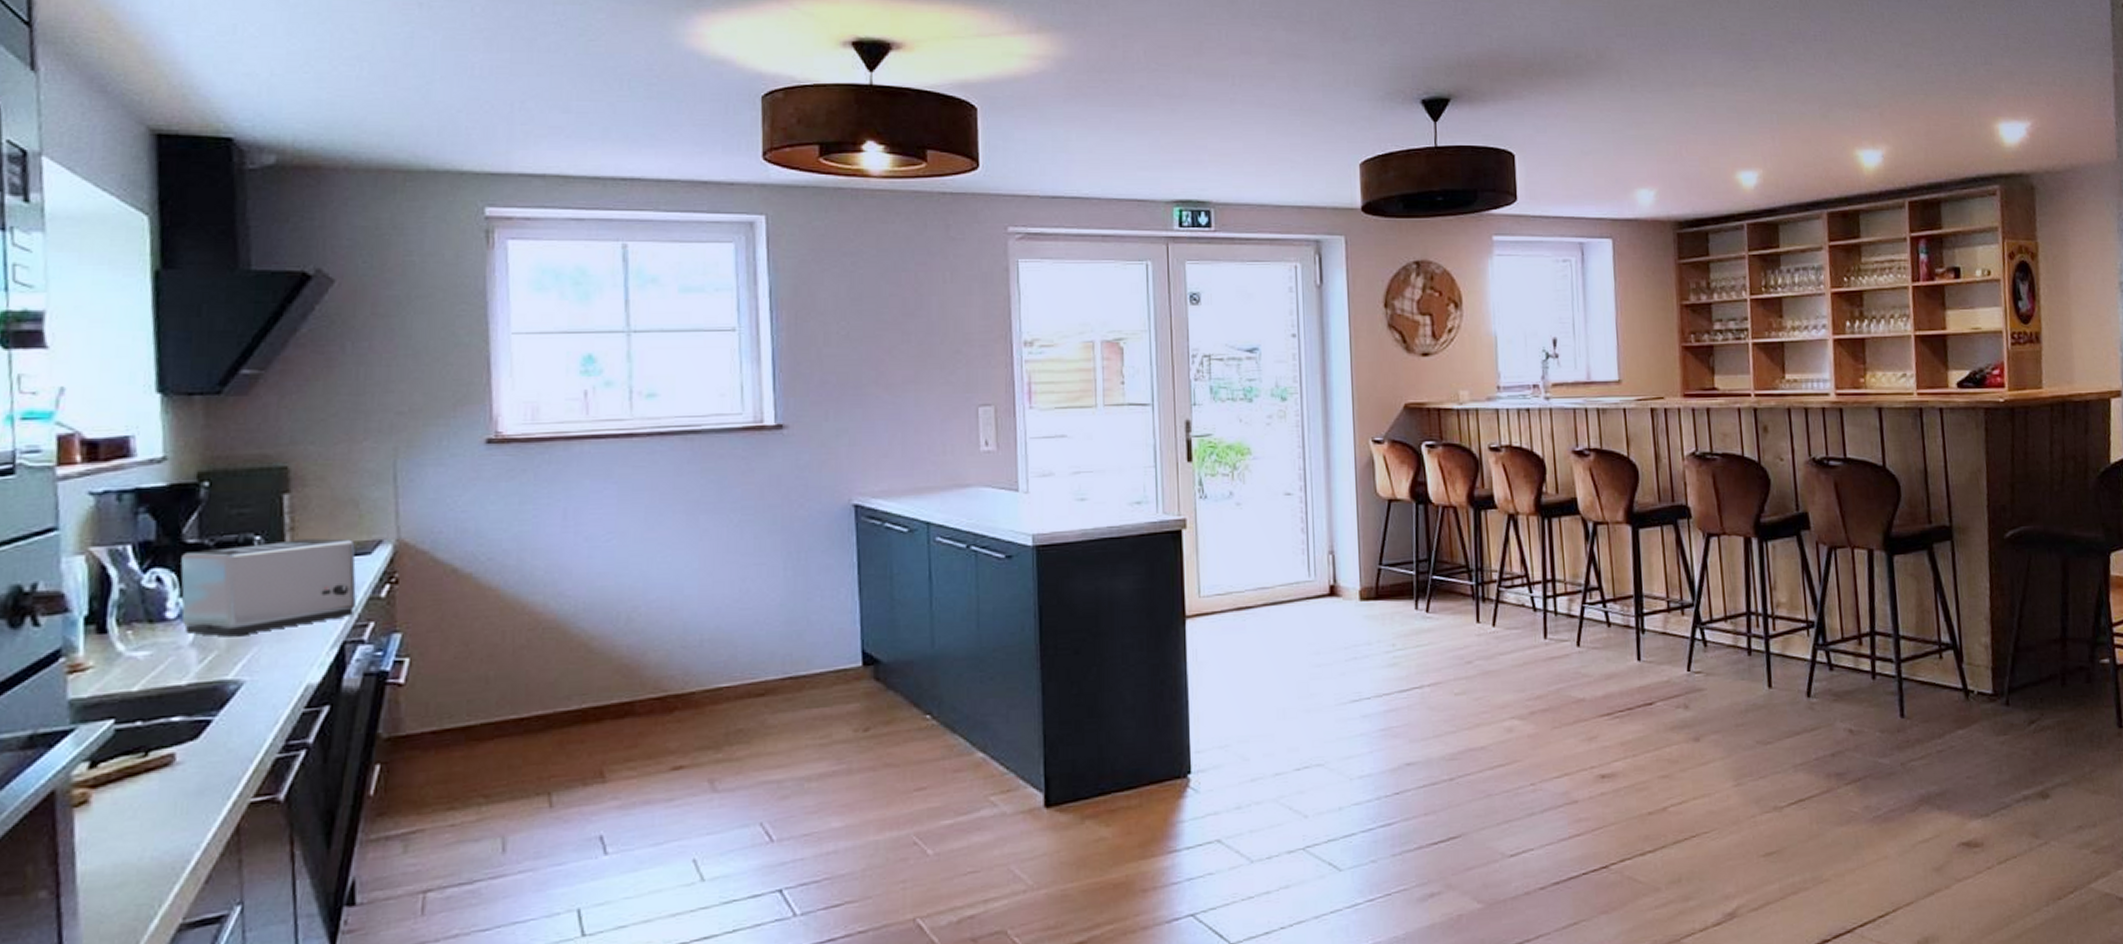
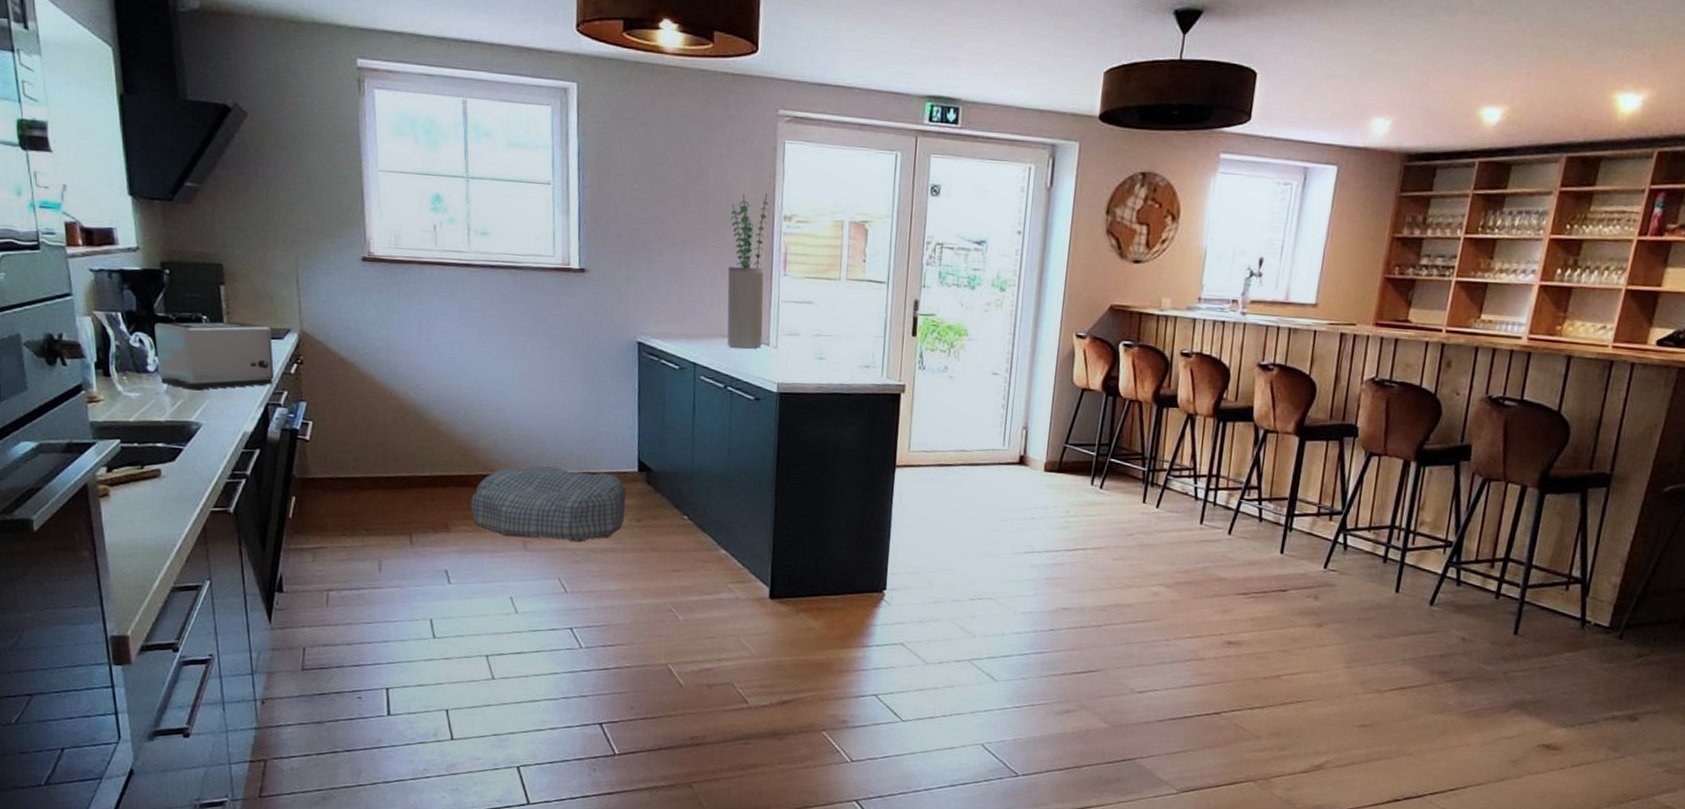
dog bed: none [636,673,848,777] -> present [471,465,626,541]
vase: none [961,318,1009,500] -> present [727,193,769,350]

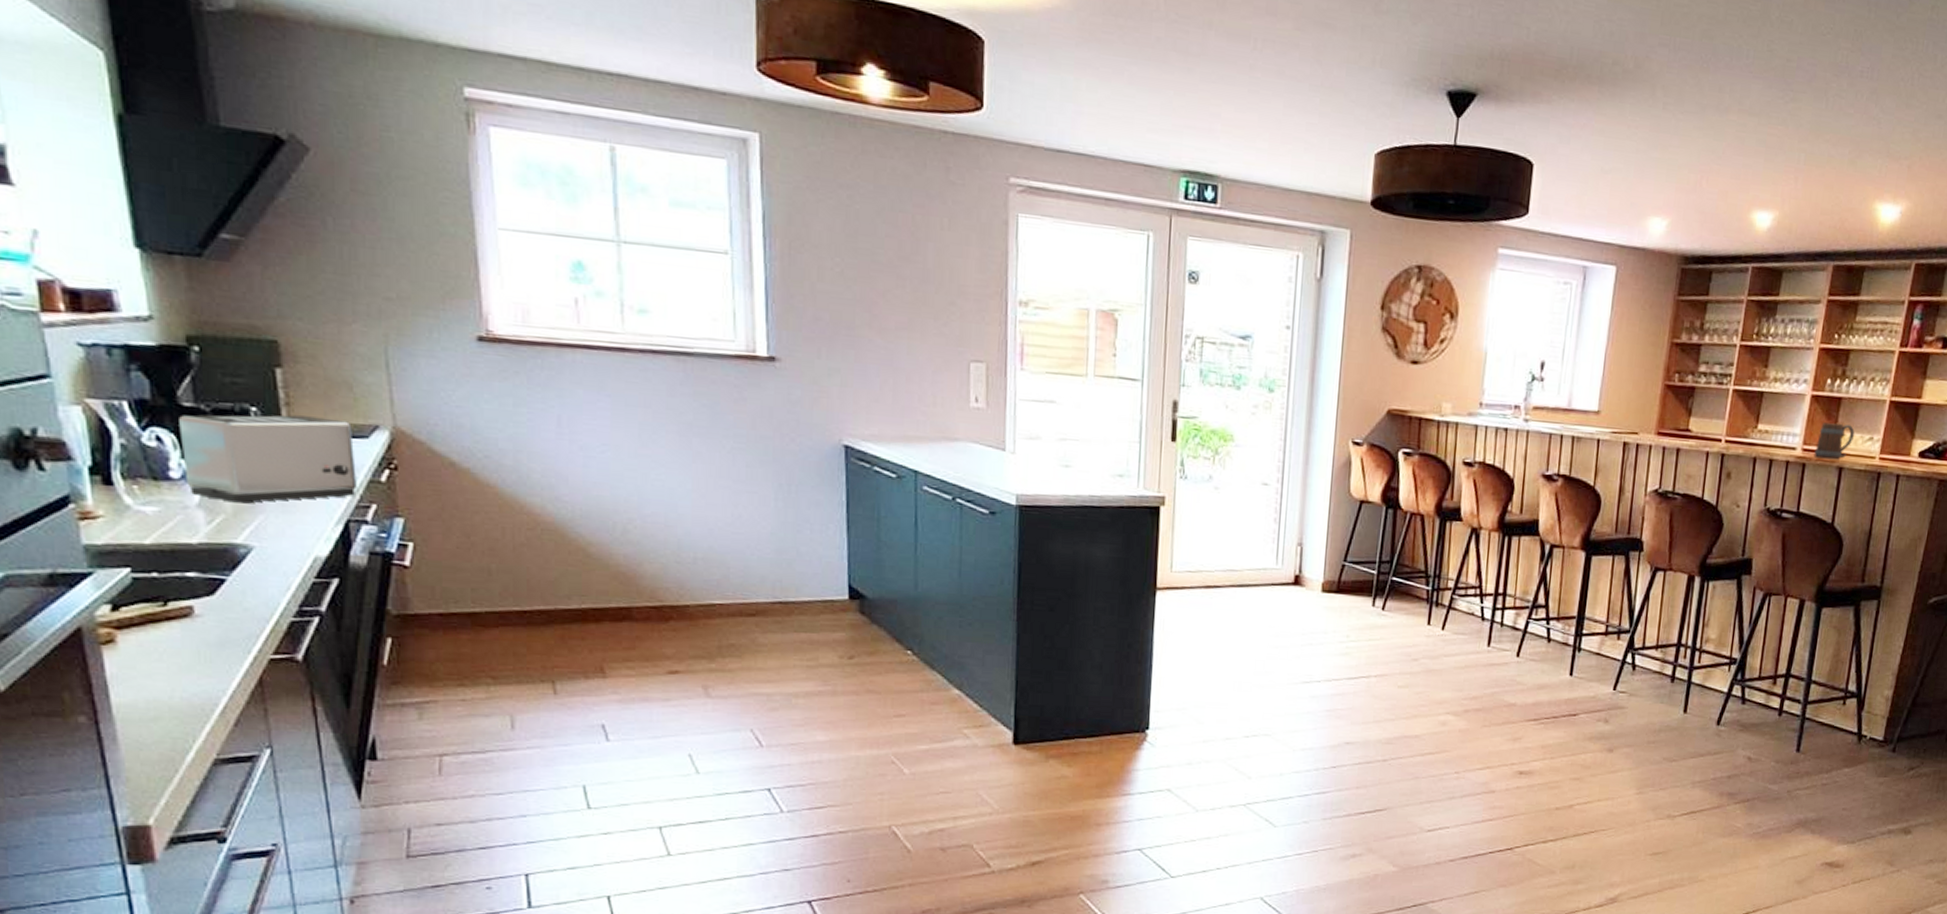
dog bed: present [471,465,626,541] -> none [634,594,835,684]
vase: present [727,193,769,350] -> none [953,274,1001,456]
beer mug: none [1540,312,1586,349] -> present [1814,423,1855,460]

